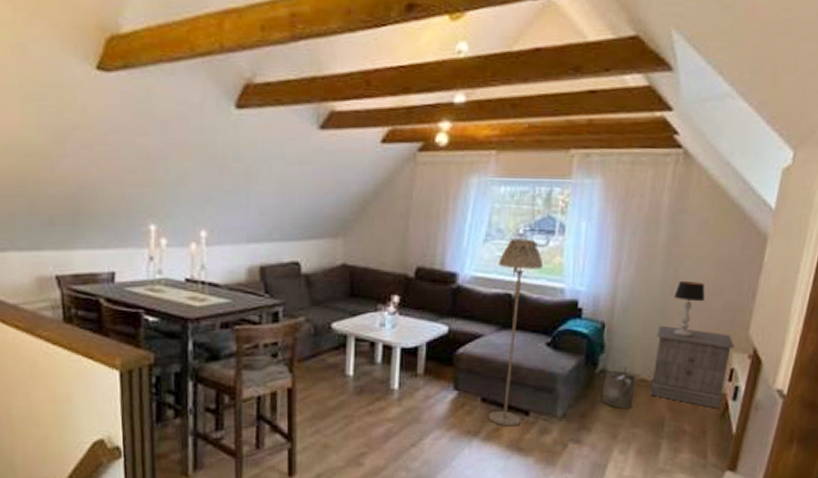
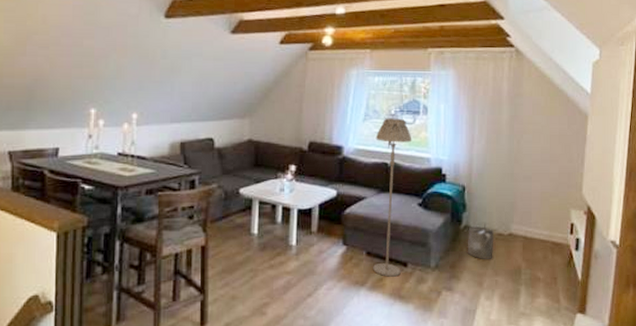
nightstand: present [650,325,734,409] -> none [507,187,572,258]
table lamp: present [673,281,706,338] -> none [518,151,544,198]

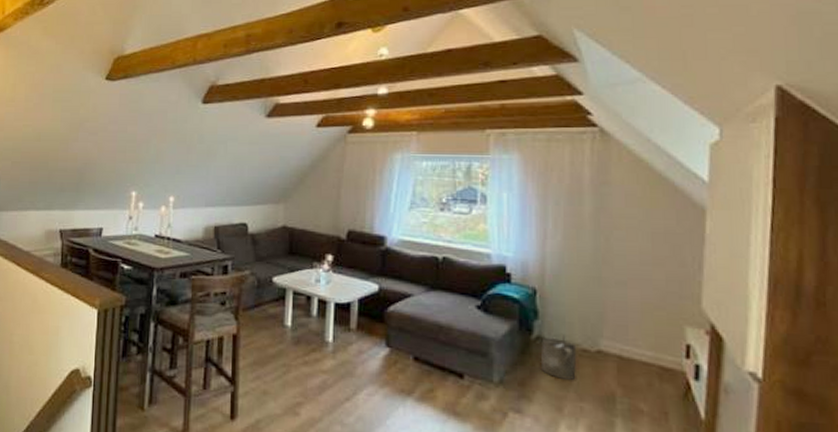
floor lamp: present [373,118,412,277] -> none [422,207,468,389]

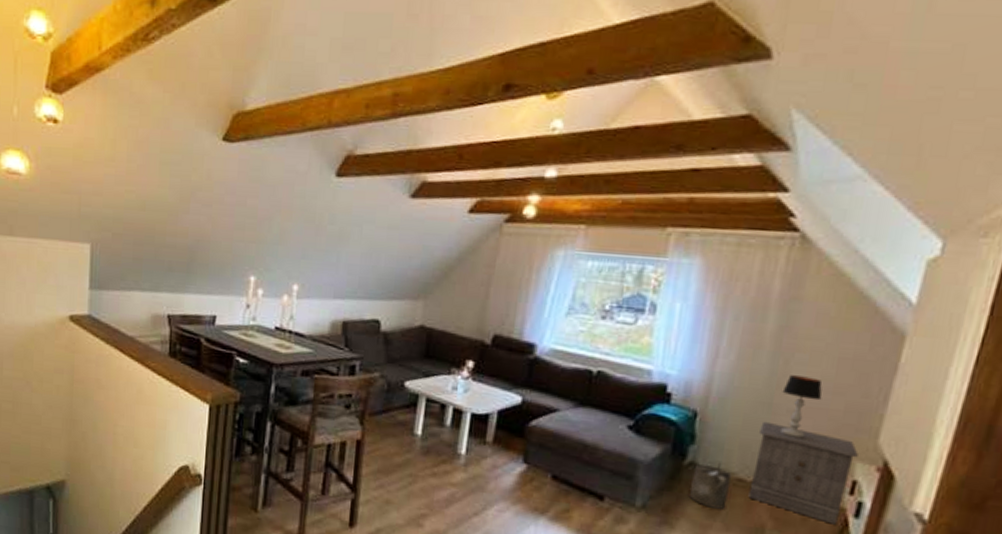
nightstand: none [594,294,686,388] -> present [748,421,858,525]
table lamp: none [608,251,644,309] -> present [781,375,823,439]

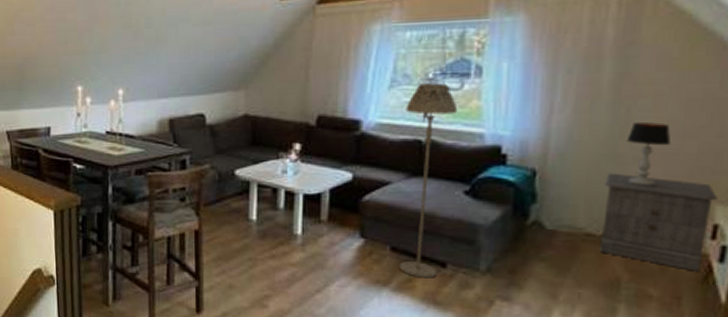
floor lamp: none [558,314,630,510] -> present [399,83,458,278]
bucket: present [688,462,732,509] -> none [535,219,580,266]

